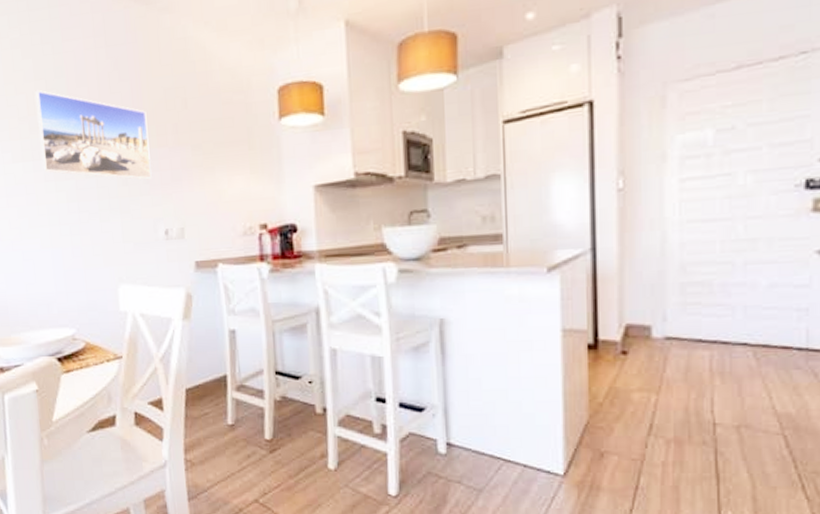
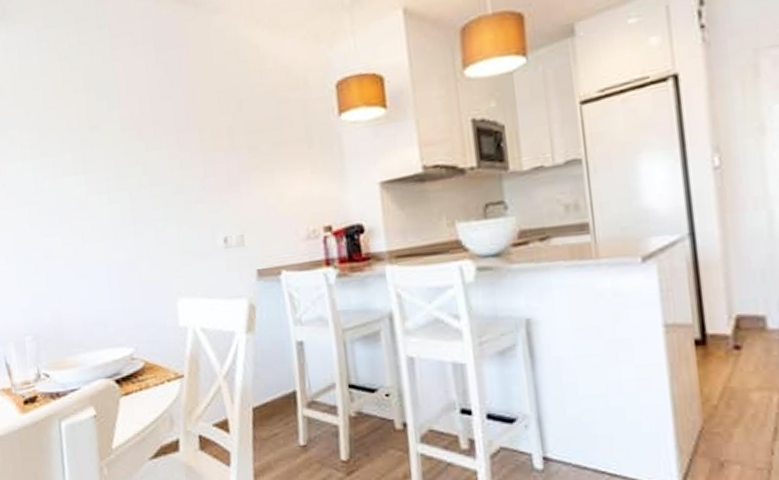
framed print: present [34,89,152,180] -> none [84,100,208,187]

